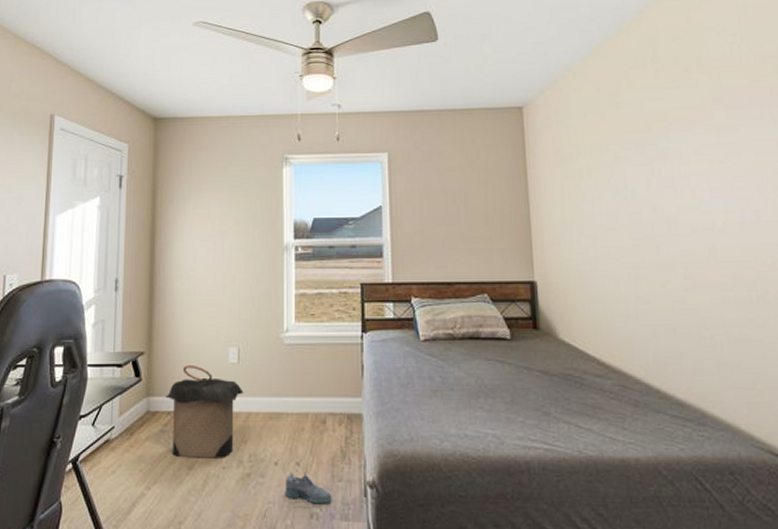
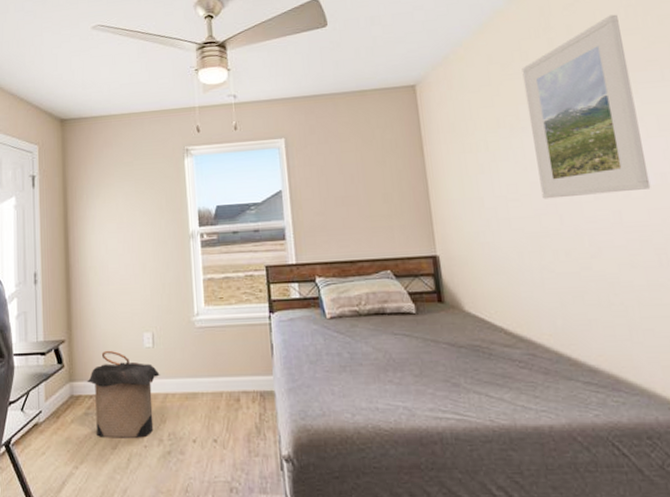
shoe: present [284,472,332,504] -> none [204,448,250,479]
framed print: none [628,50,745,230] -> present [521,14,651,199]

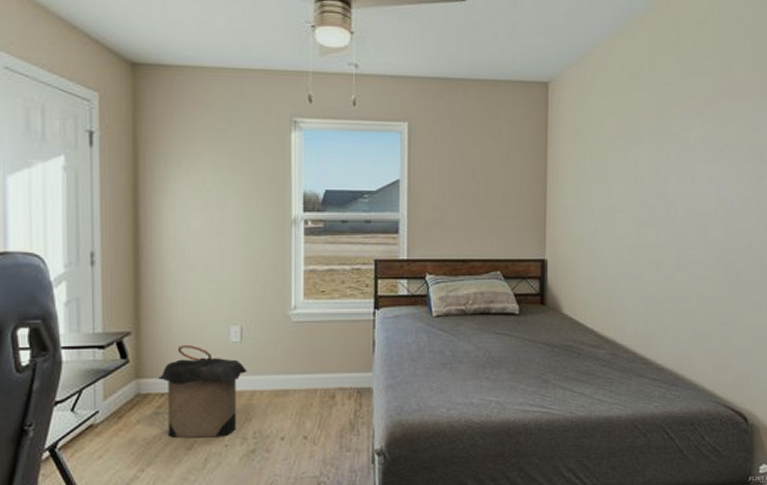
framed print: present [521,14,651,199] -> none [645,39,737,213]

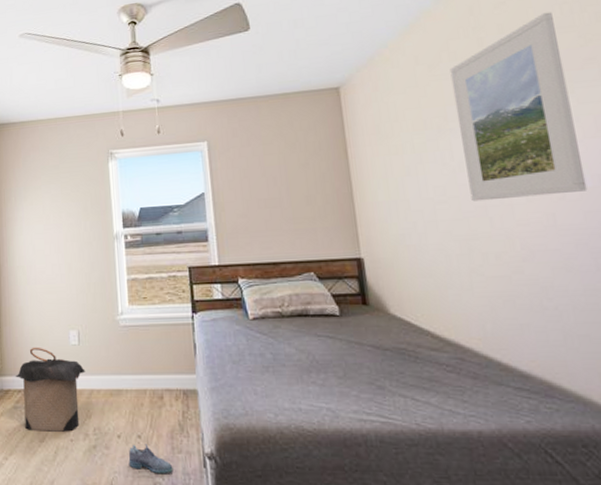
shoe: none [291,444,340,474] -> present [128,444,173,474]
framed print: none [645,39,737,213] -> present [450,12,588,202]

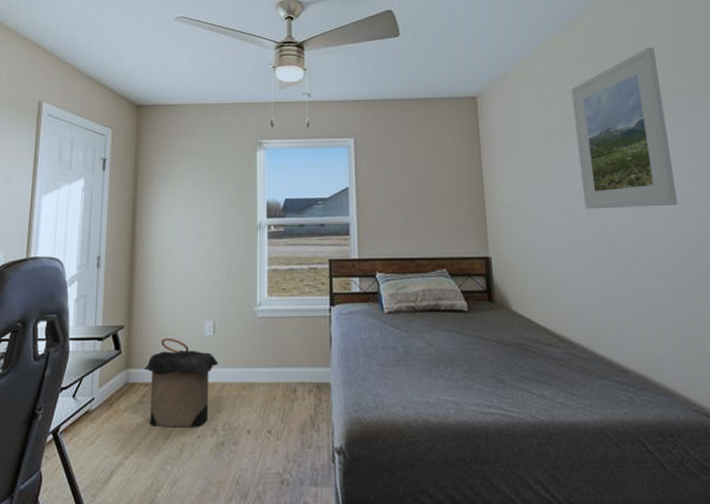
shoe: present [128,444,173,474] -> none [257,439,302,471]

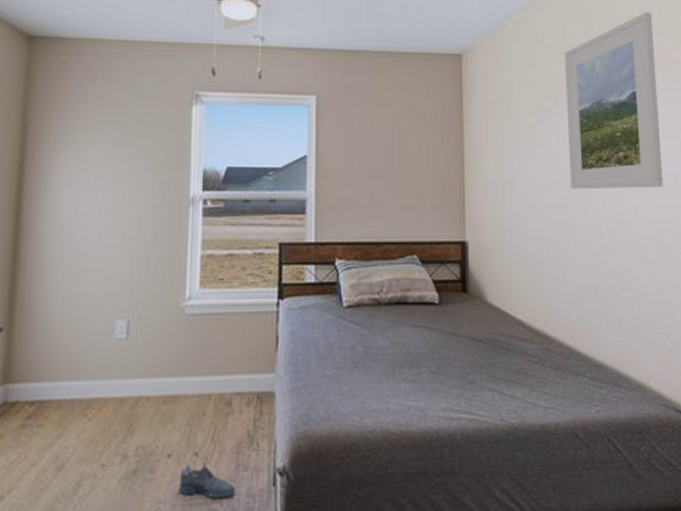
laundry hamper: present [144,337,219,428] -> none [29,342,132,457]
shoe: none [257,439,302,471] -> present [178,463,235,499]

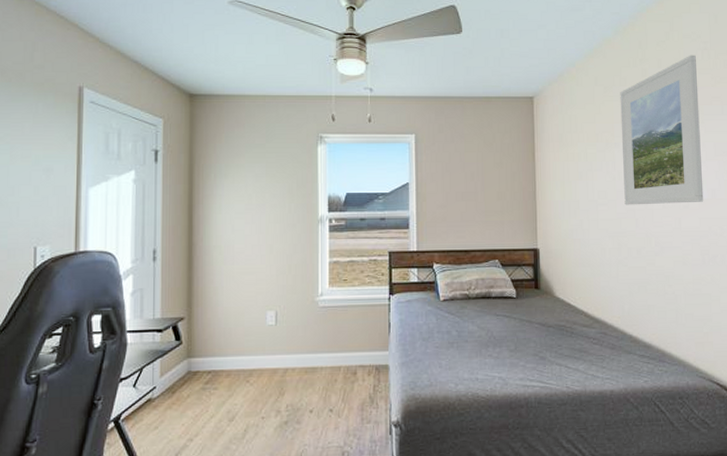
shoe: present [178,463,235,499] -> none [319,417,361,444]

